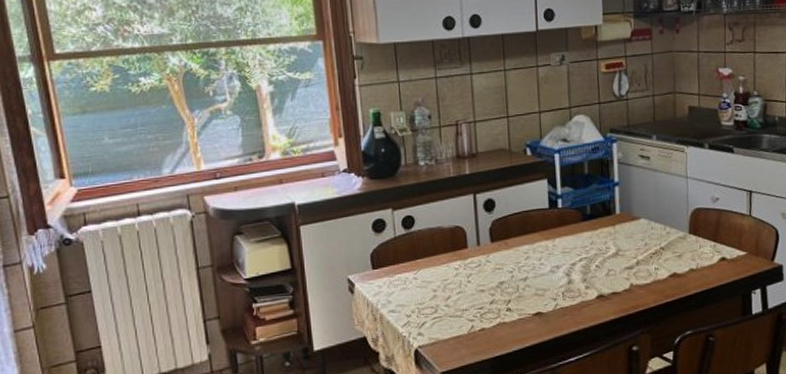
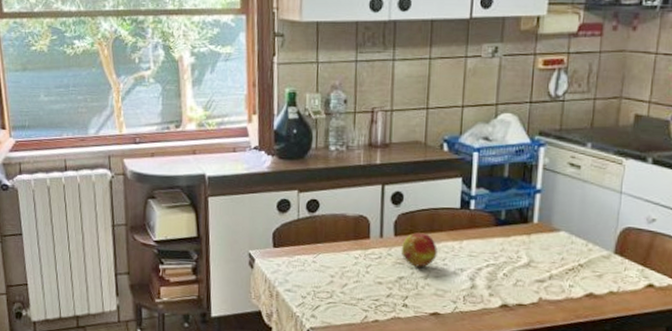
fruit: none [498,236,533,270] -> present [401,232,437,267]

